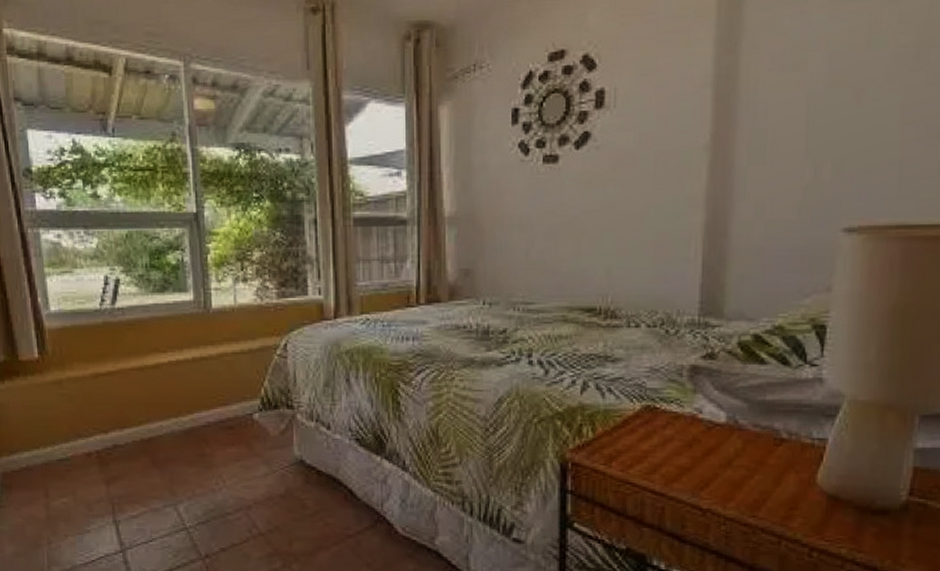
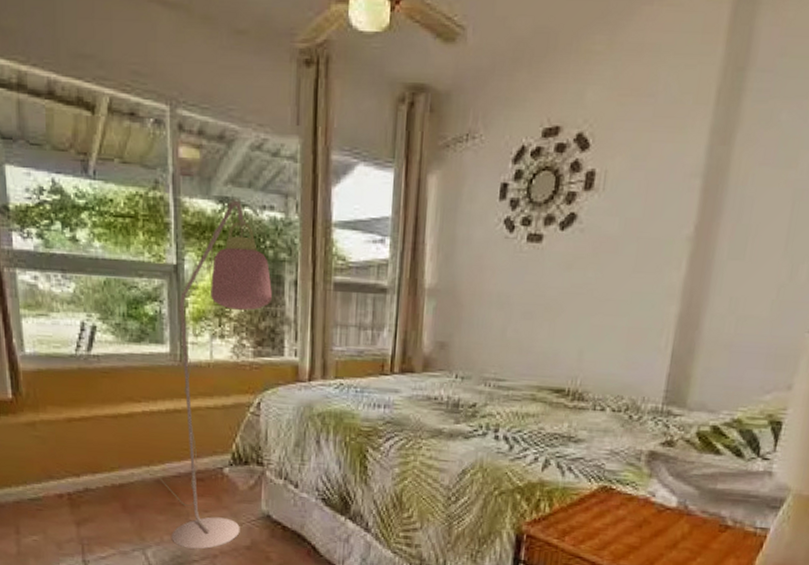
floor lamp: none [188,144,292,501] -> present [159,198,272,550]

